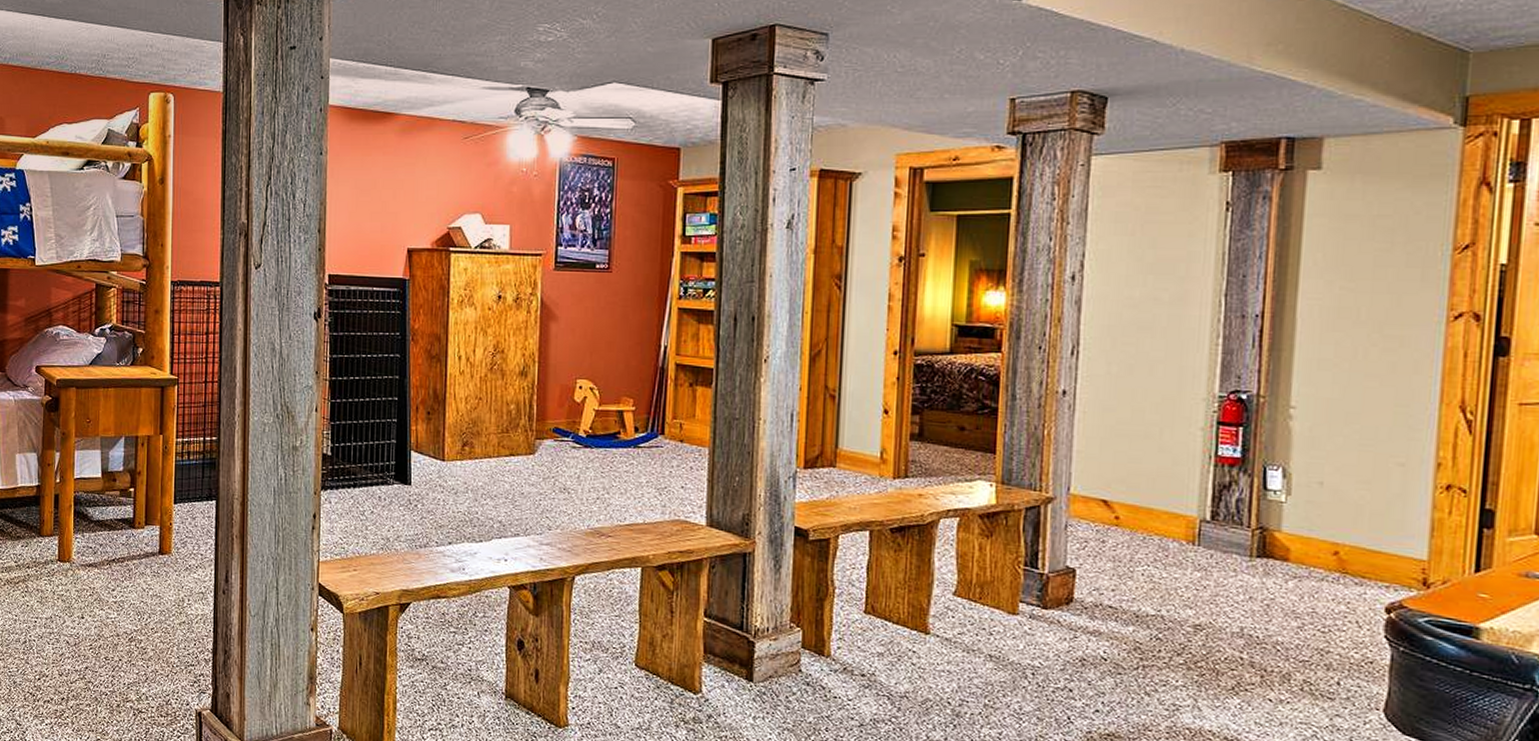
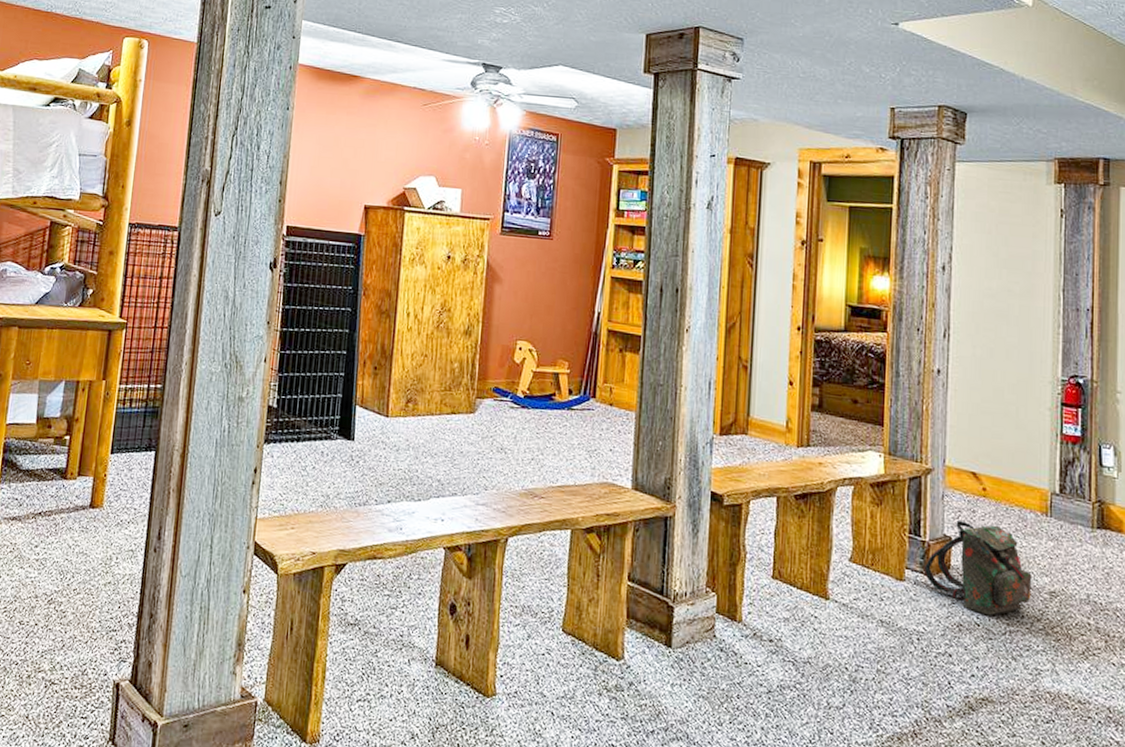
backpack: none [1041,552,1173,650] -> present [923,521,1032,616]

